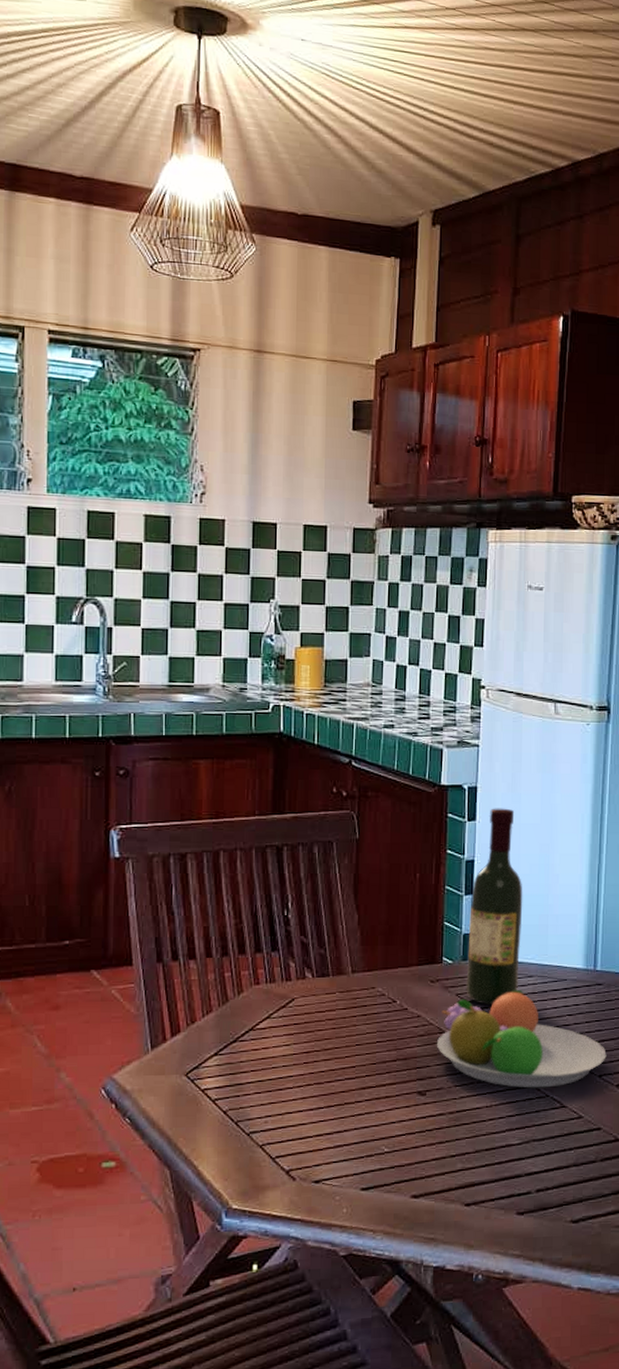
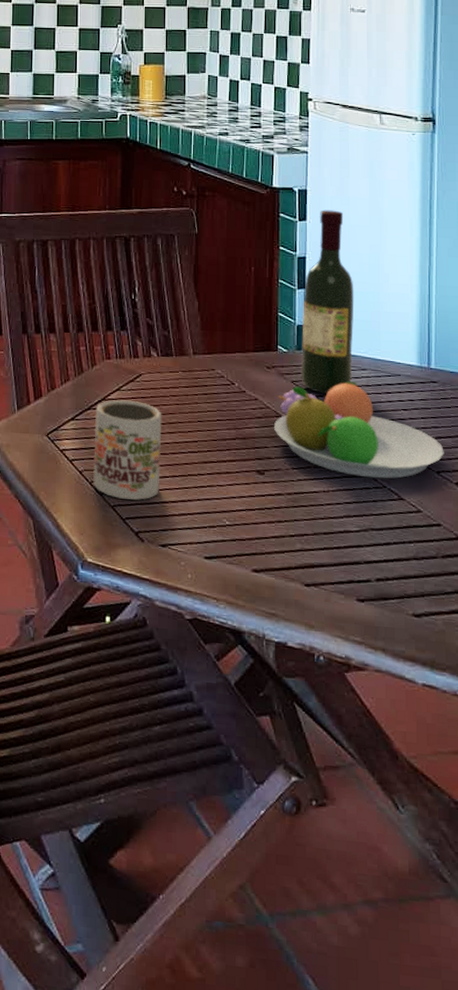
mug: none [239,1028,317,1137] -> present [93,399,162,500]

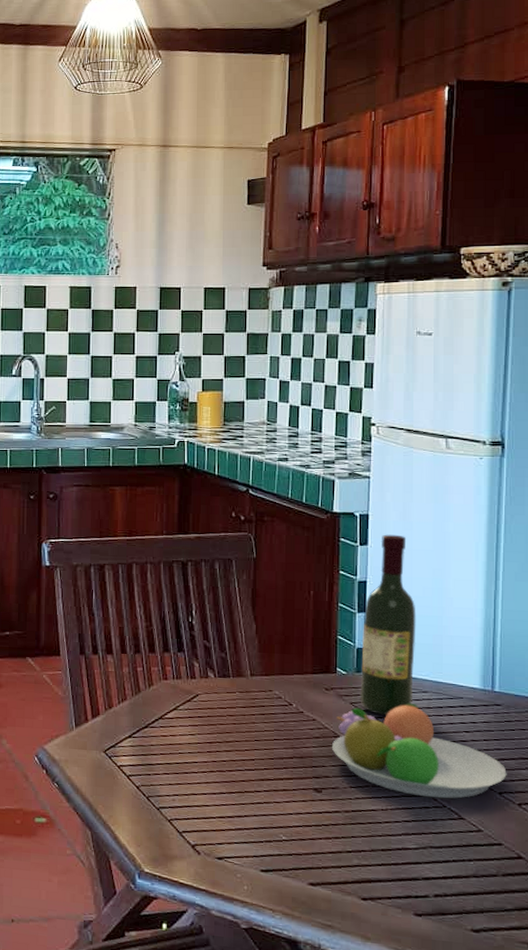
mug: present [93,399,162,500] -> none [150,718,219,815]

